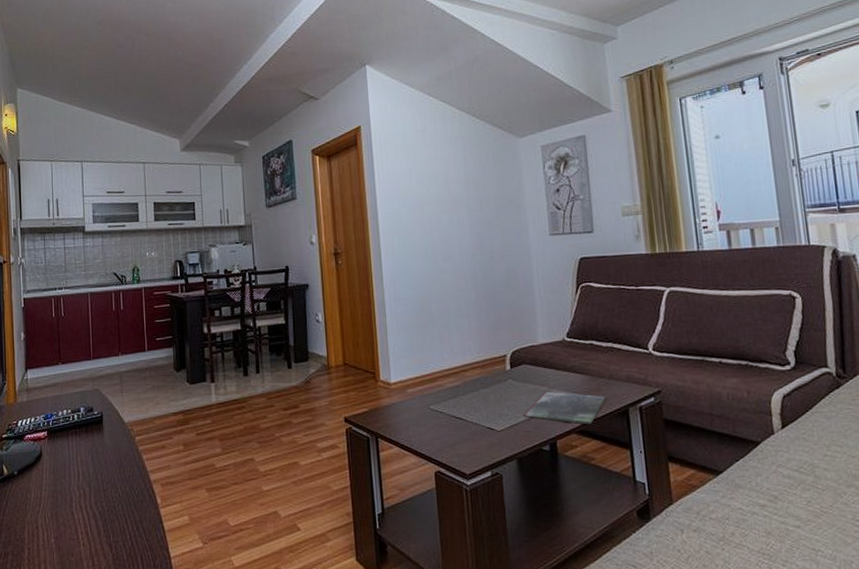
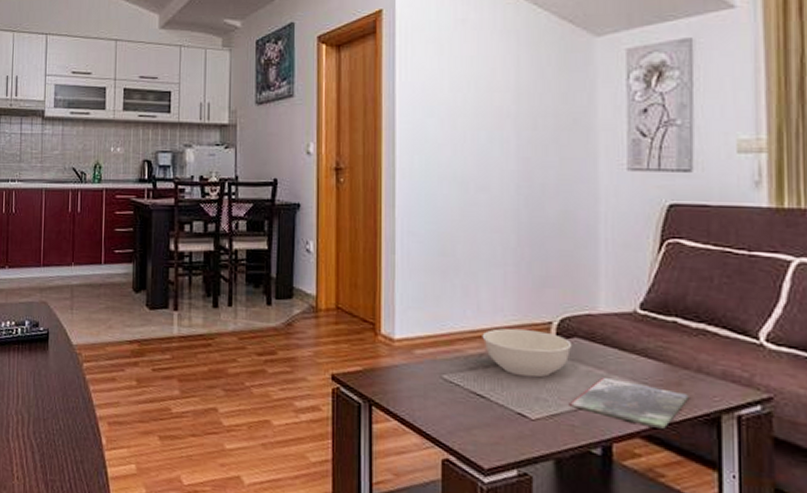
bowl: none [456,362,522,399] -> present [482,328,572,378]

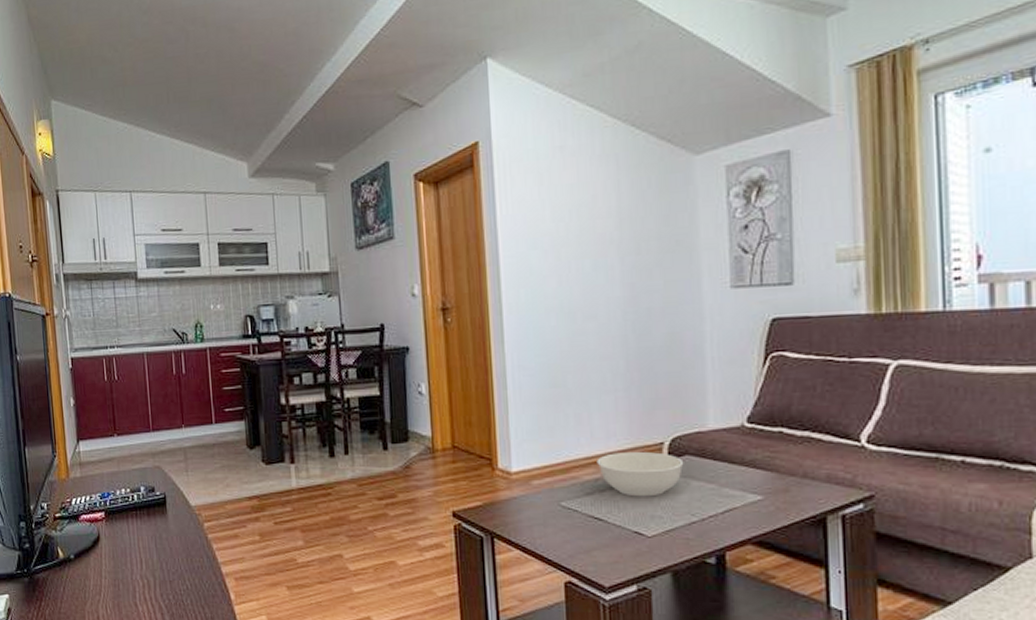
magazine: present [569,377,688,430] -> none [683,490,796,535]

